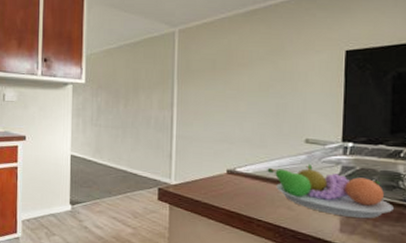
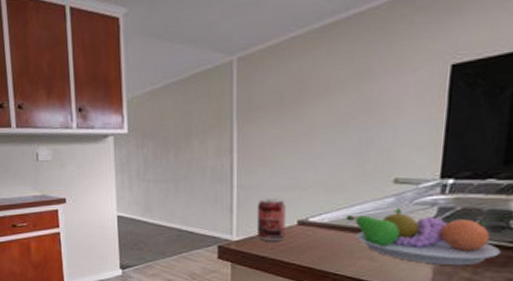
beverage can: none [192,149,217,188] -> present [256,198,286,242]

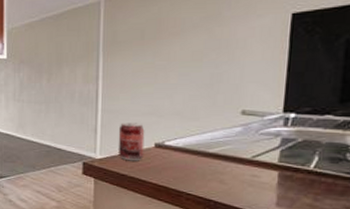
fruit bowl: present [346,207,500,266] -> none [198,136,339,193]

